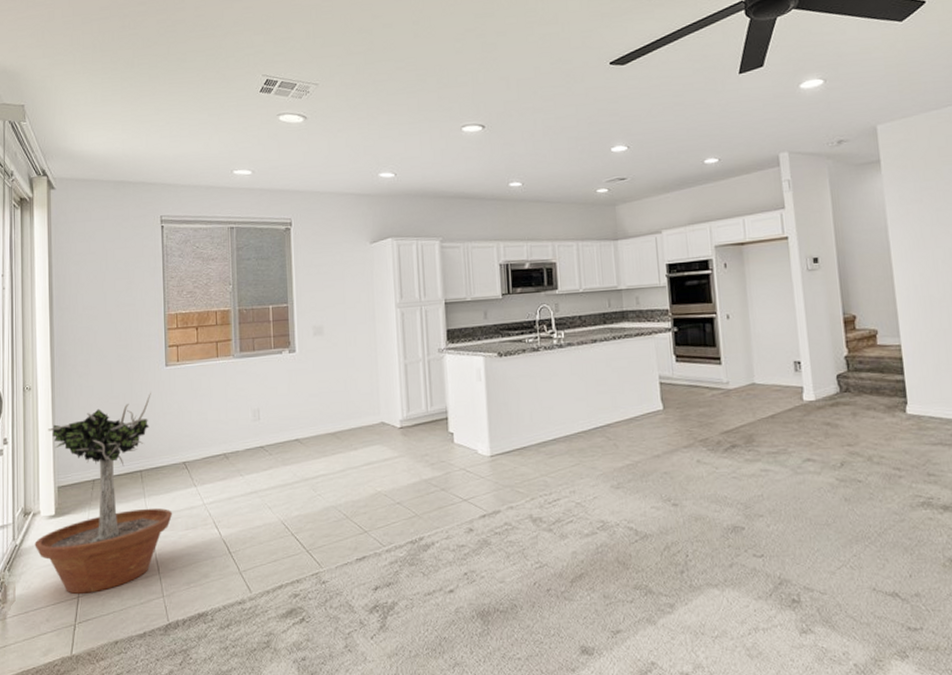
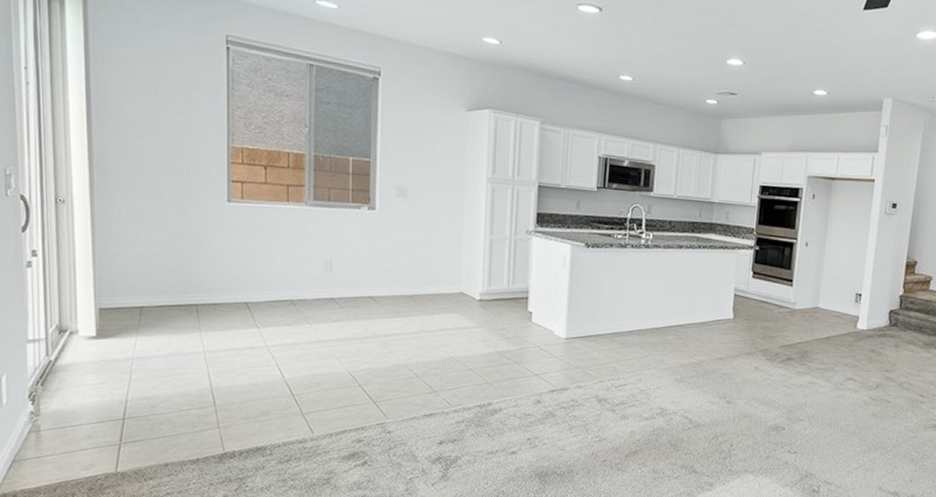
potted tree: present [34,392,173,594] -> none [72,226,232,417]

